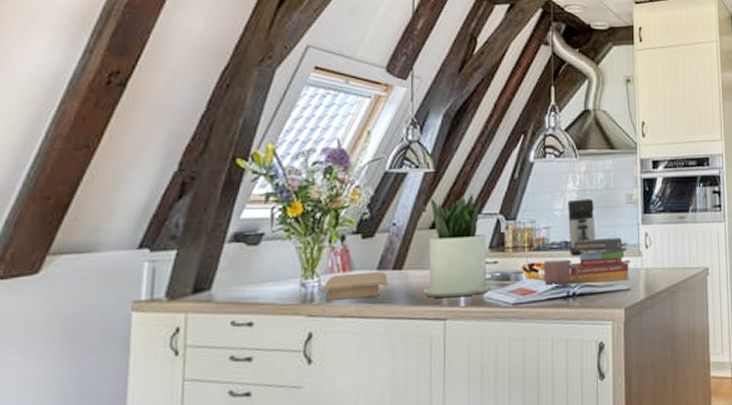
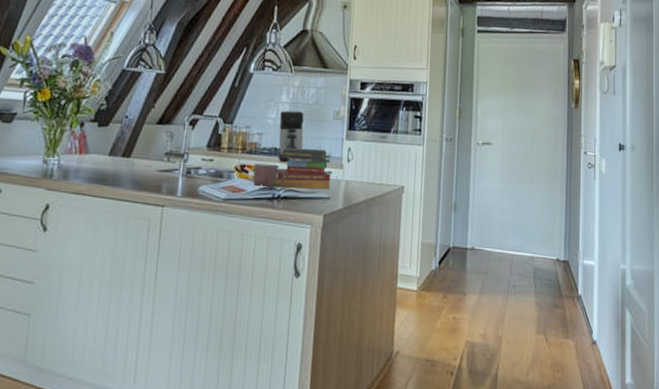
cutting board: present [322,271,388,300] -> none [60,156,117,179]
planter: present [422,193,492,298] -> none [145,95,206,188]

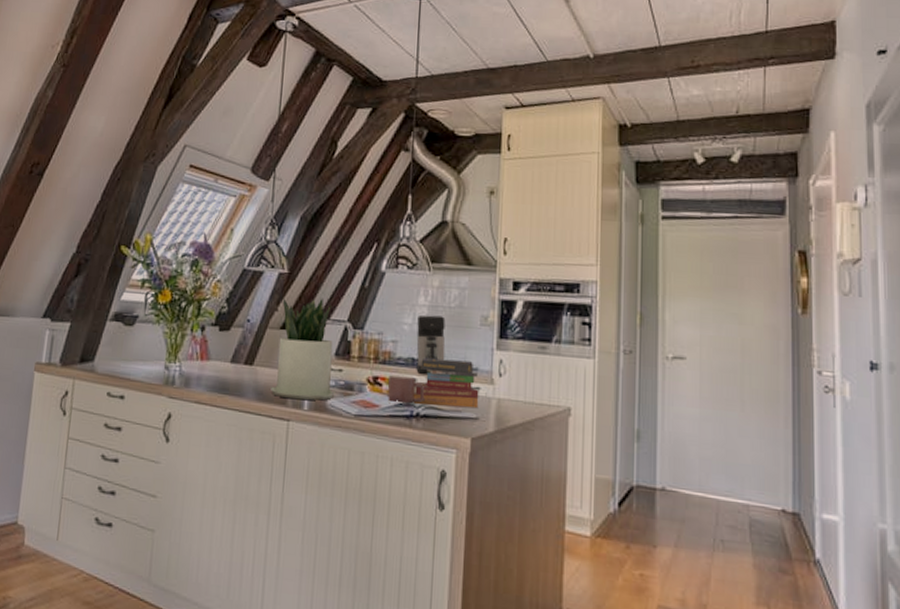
planter: none [145,95,206,188] -> present [269,296,335,401]

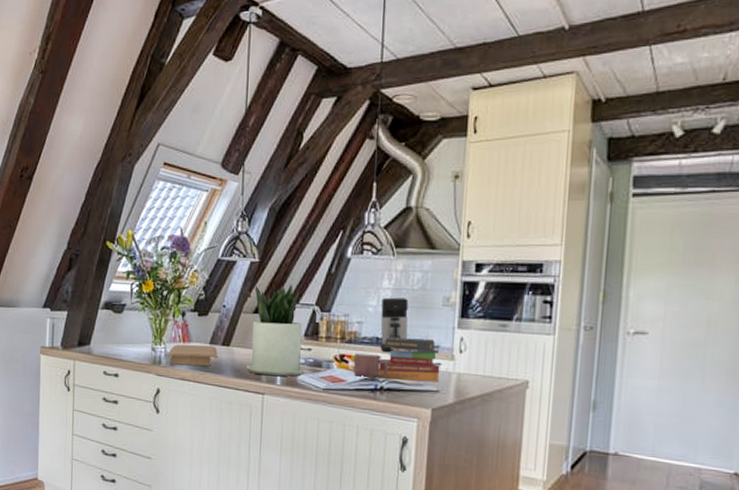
cutting board: none [182,362,239,388] -> present [167,344,218,366]

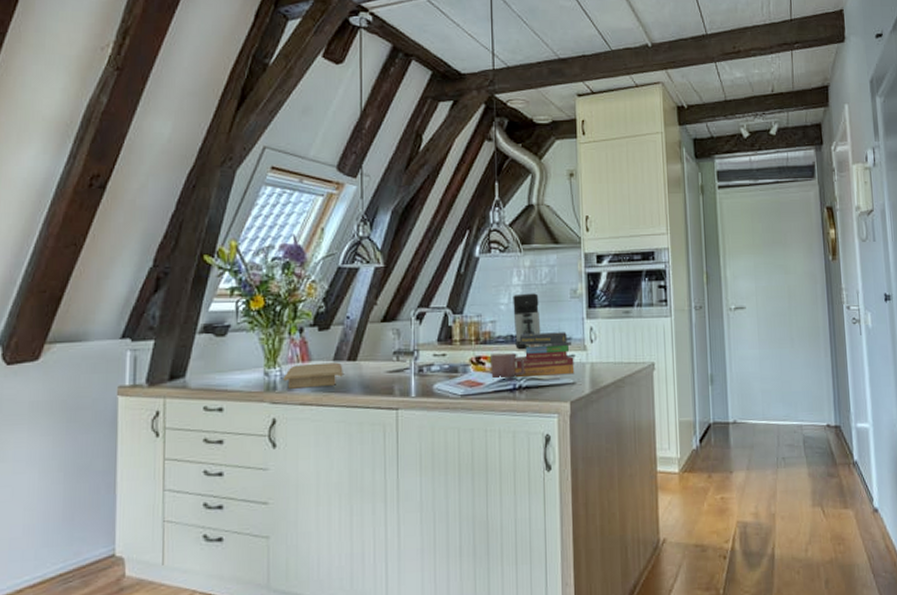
planter: present [245,283,305,377] -> none [375,288,441,389]

